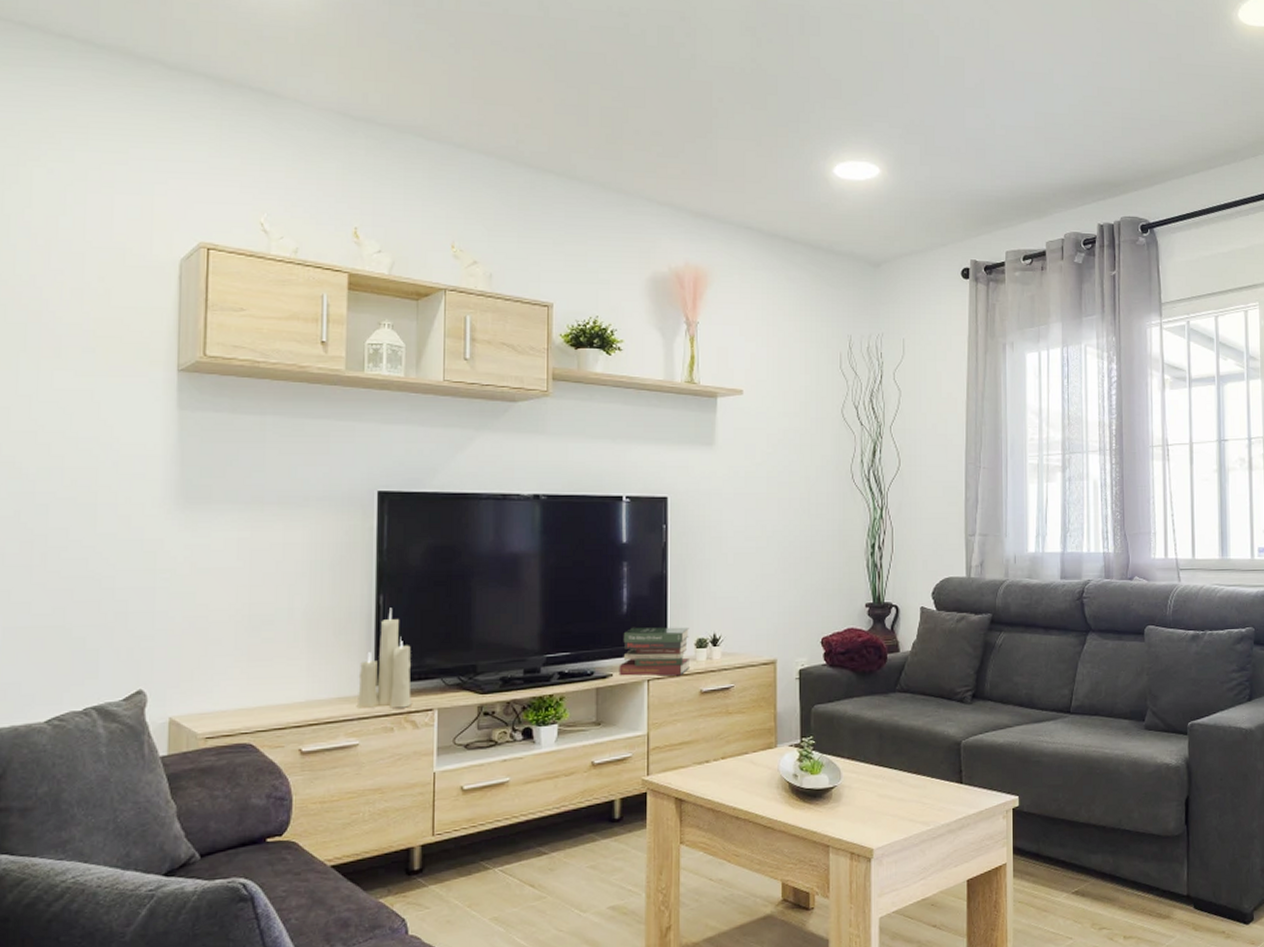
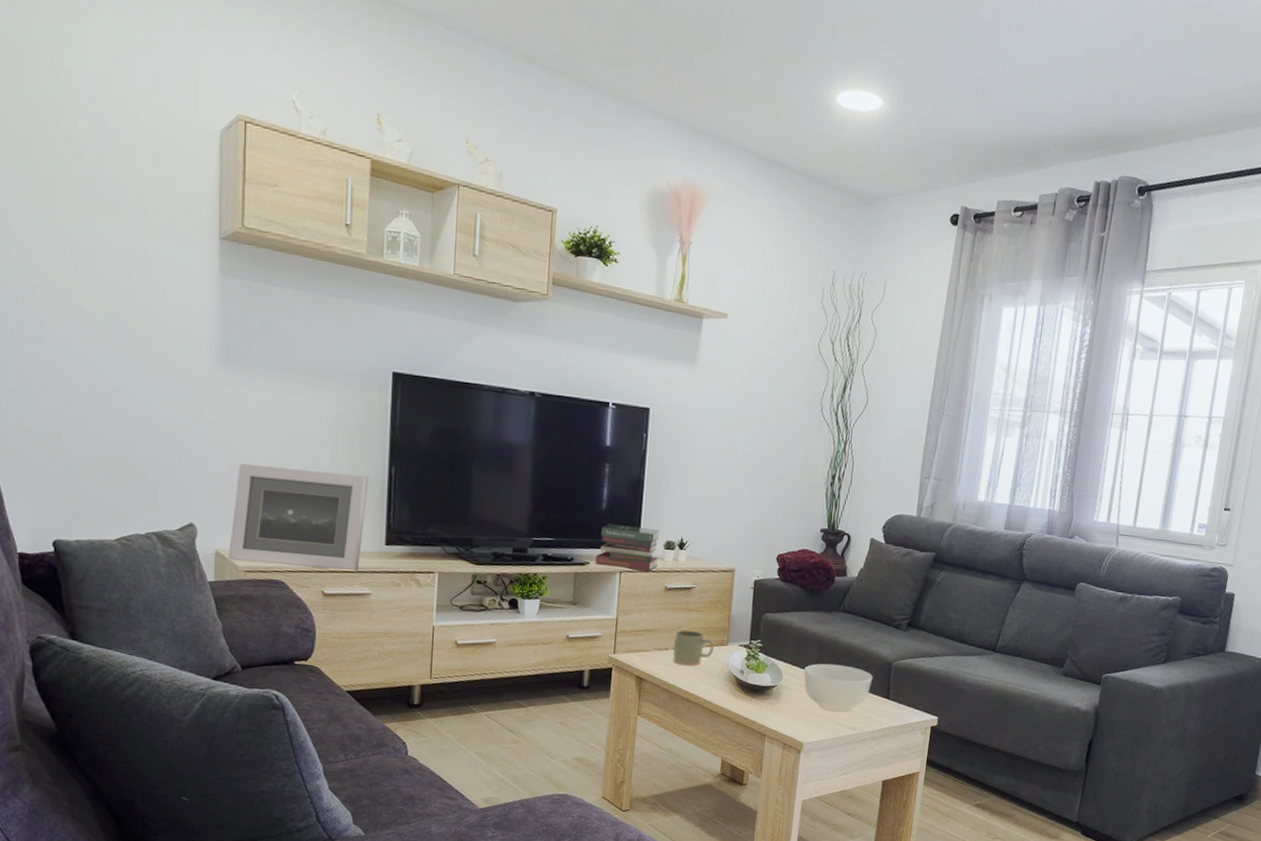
picture frame: none [185,609,353,728] -> present [229,463,369,571]
candle: present [356,608,412,708] -> none [370,479,417,568]
mug: none [714,735,761,778] -> present [673,630,714,666]
bowl: none [865,752,942,808] -> present [804,663,873,713]

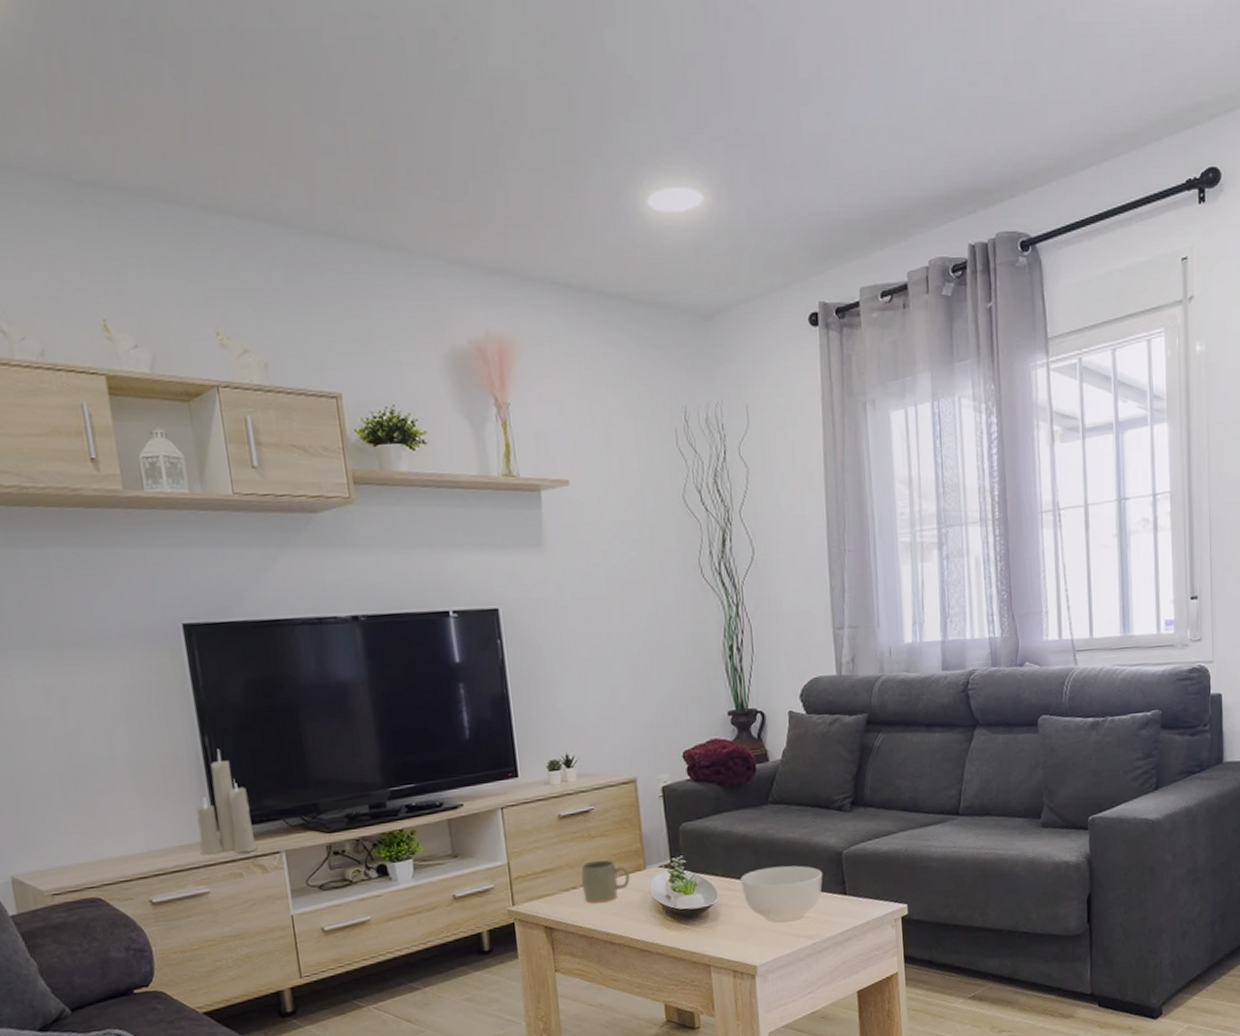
picture frame: present [229,463,369,571] -> none [19,753,189,886]
candle: none [370,479,417,568] -> present [196,749,257,856]
books: present [595,523,660,571] -> none [468,749,545,805]

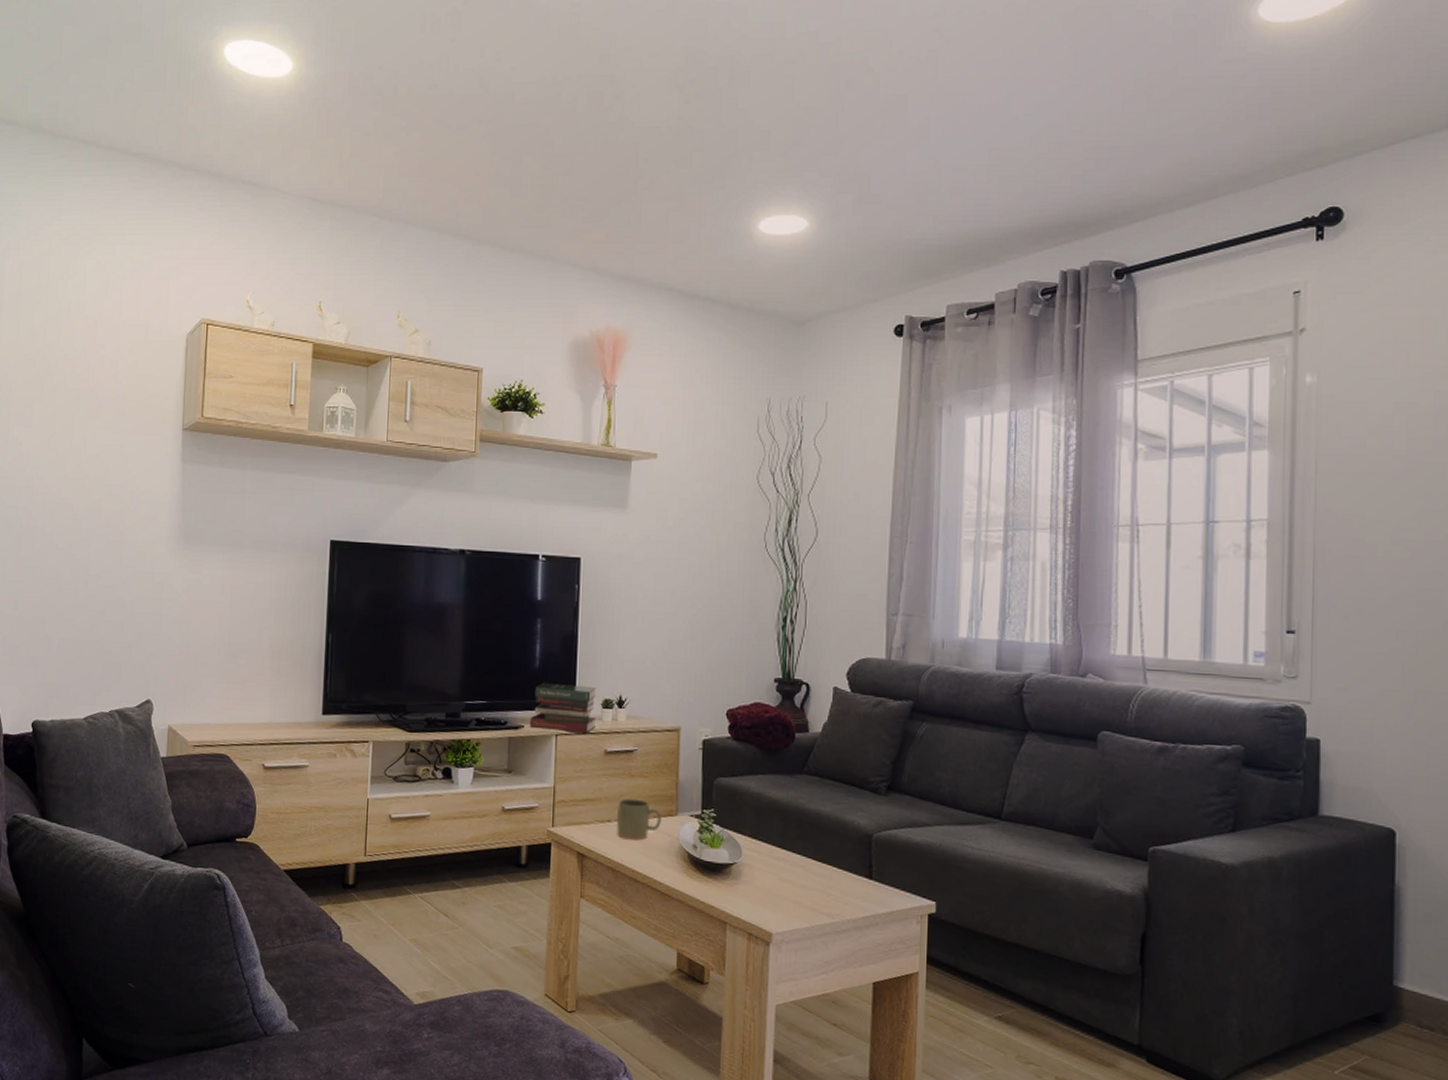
candle: present [196,749,257,856] -> none [307,646,352,738]
books: none [468,749,545,805] -> present [529,682,597,734]
bowl: present [741,865,823,923] -> none [767,836,850,896]

